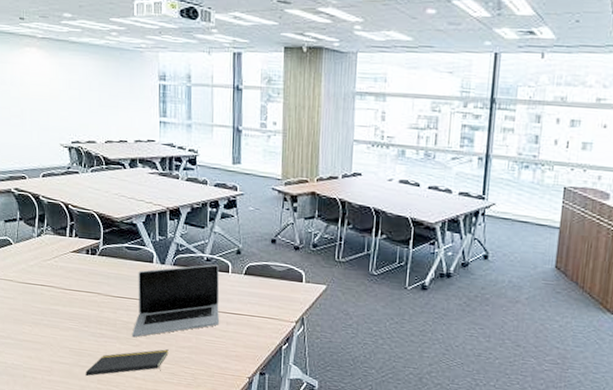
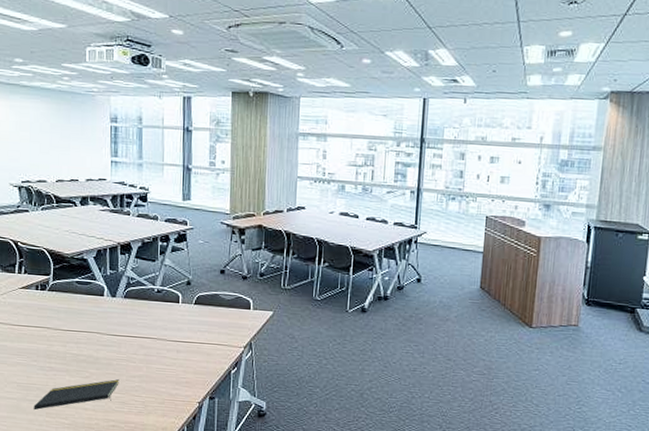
laptop: present [132,264,220,338] -> none [82,295,170,369]

